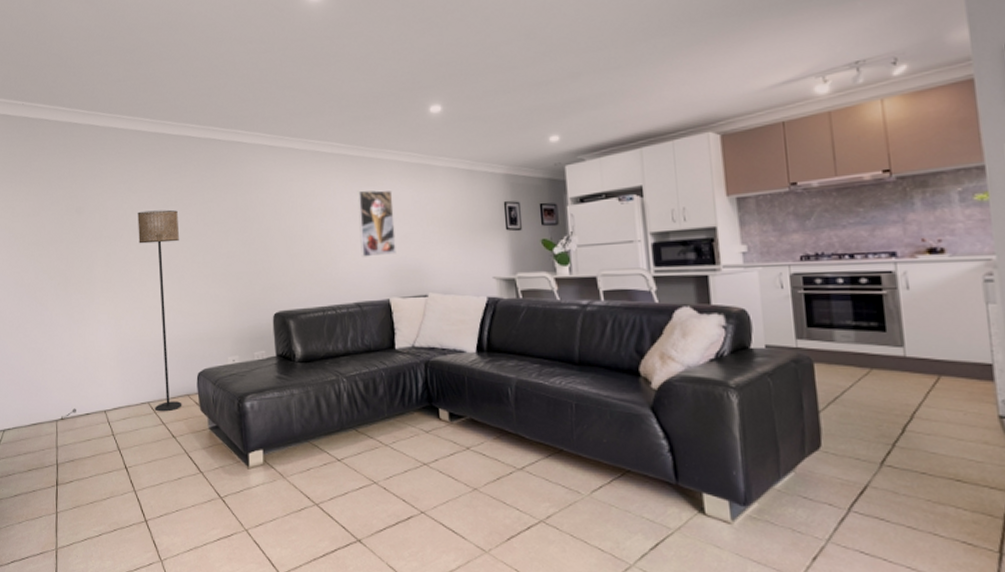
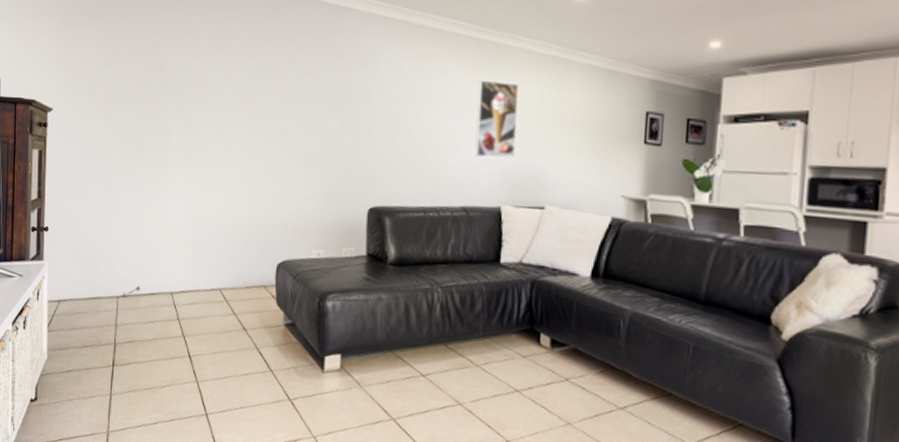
floor lamp: present [137,209,182,412] -> none [224,76,271,302]

